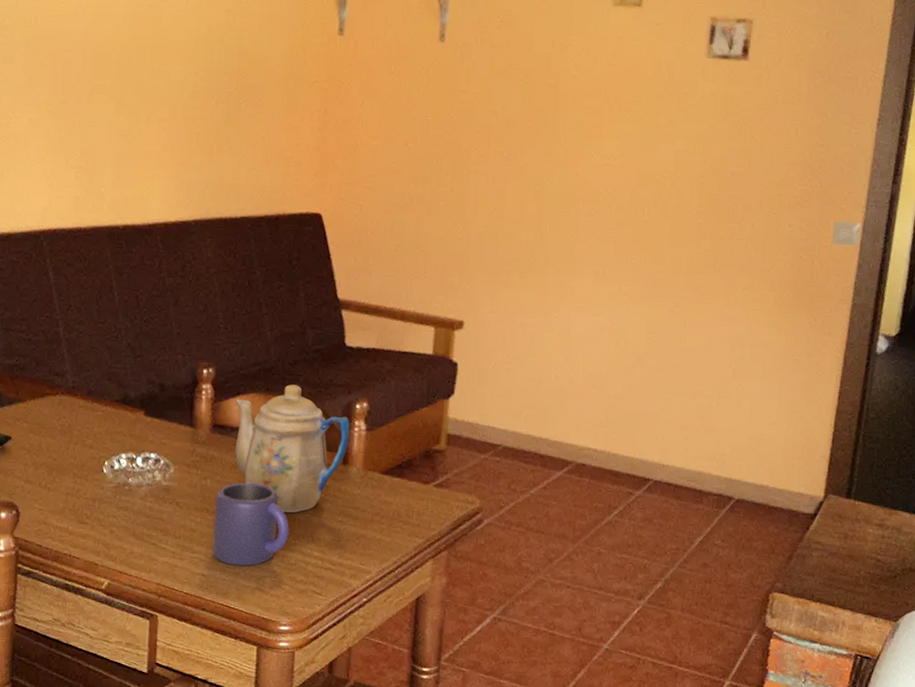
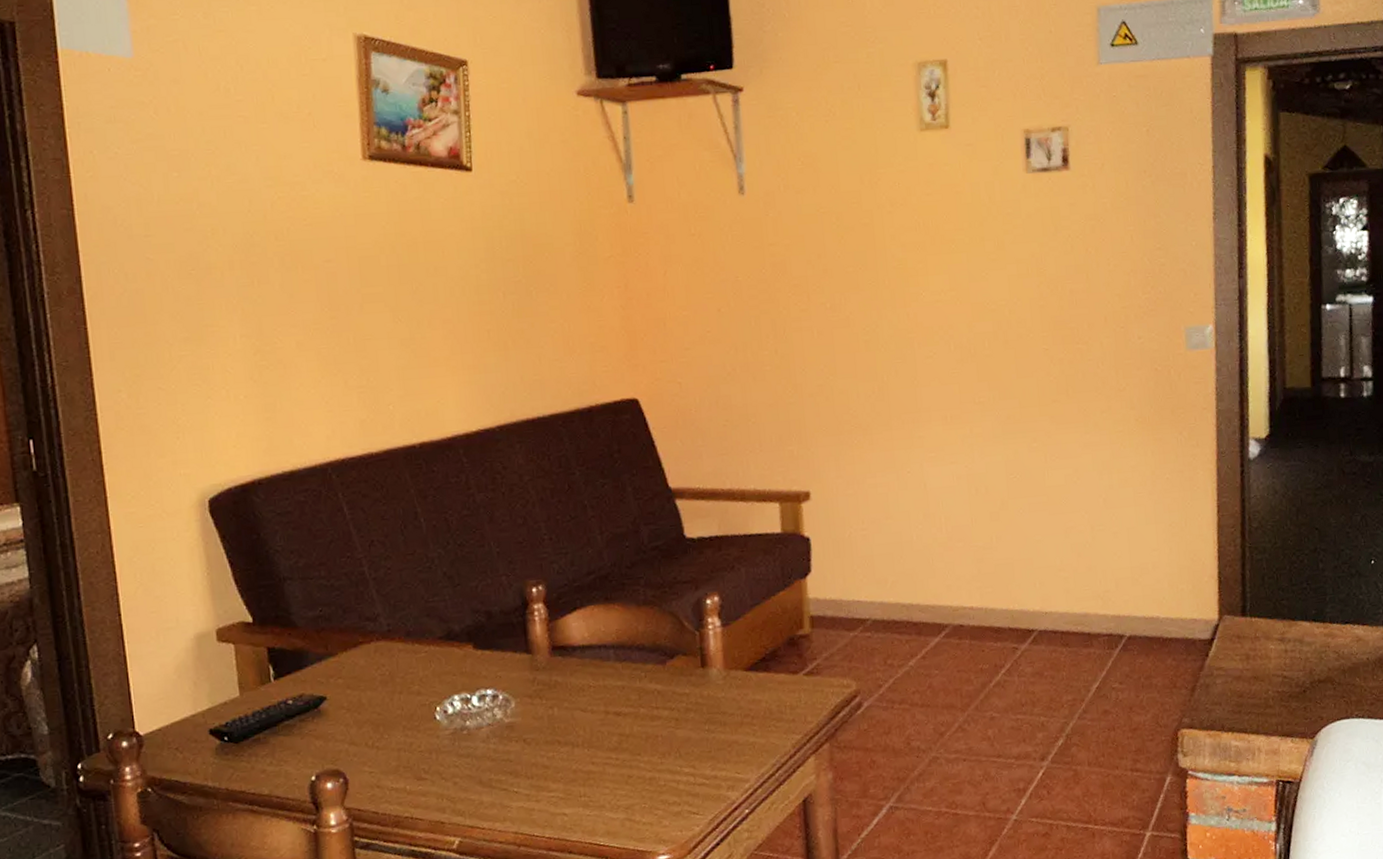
mug: present [212,482,290,566] -> none [566,703,654,798]
teapot: present [235,384,350,513] -> none [573,589,705,731]

